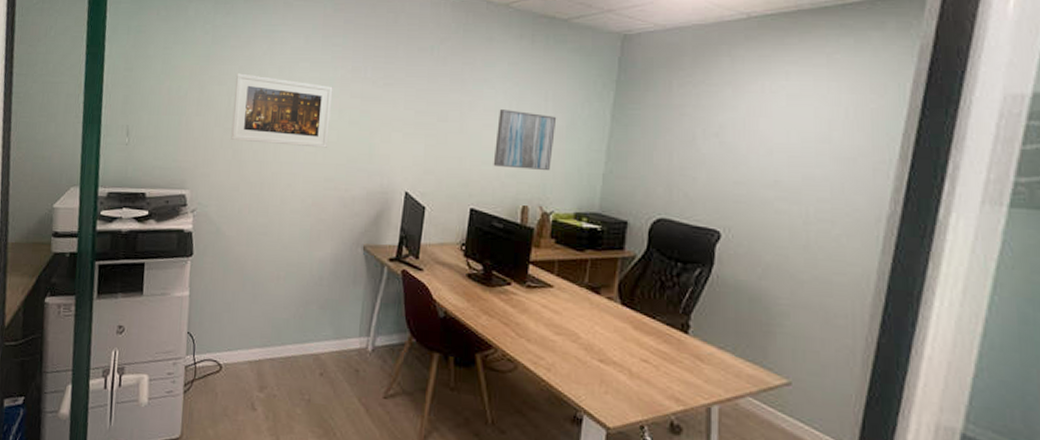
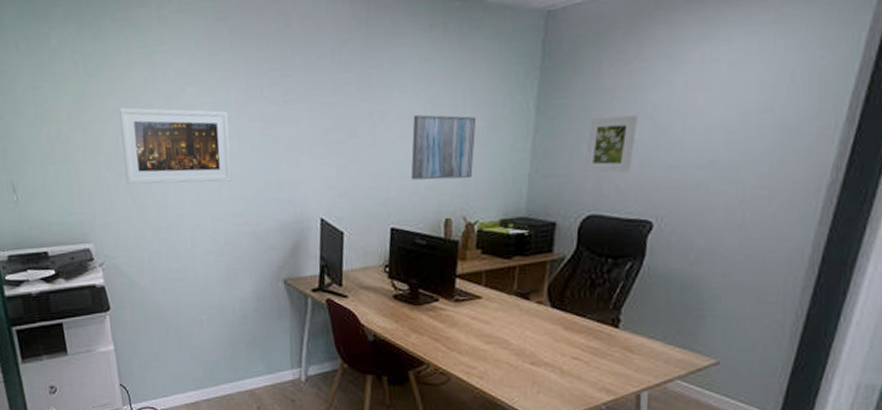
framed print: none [655,130,706,183] -> present [584,115,638,173]

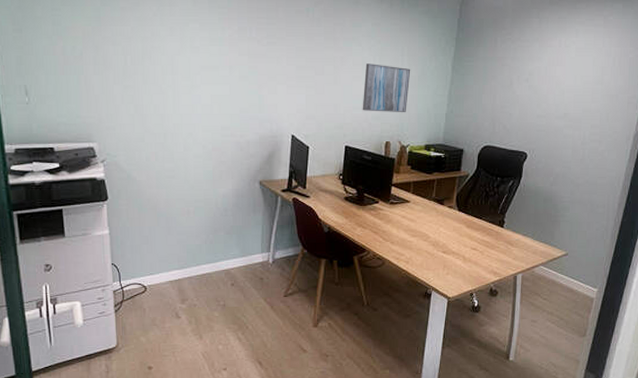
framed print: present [119,107,232,185] -> none [129,34,223,101]
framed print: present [584,115,638,173] -> none [483,78,519,118]

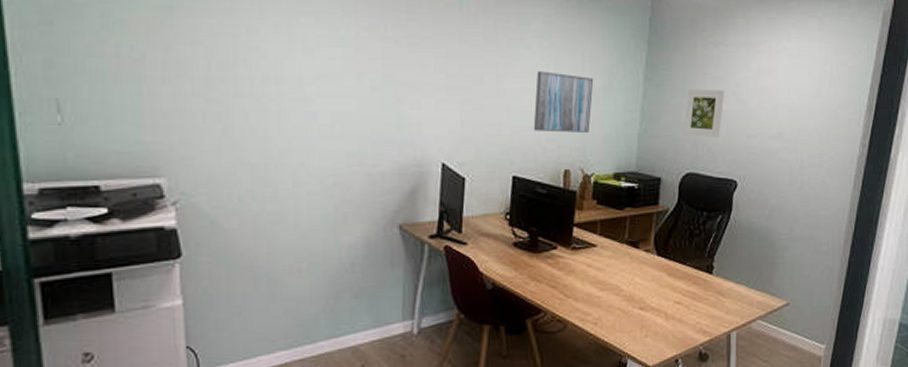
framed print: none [483,78,519,118] -> present [683,90,725,138]

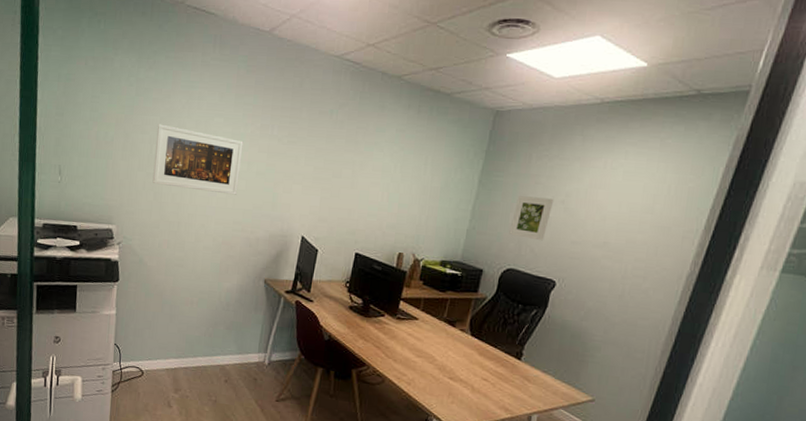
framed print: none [214,29,348,119] -> present [152,124,244,195]
wall art: present [533,71,594,134] -> none [377,170,433,225]

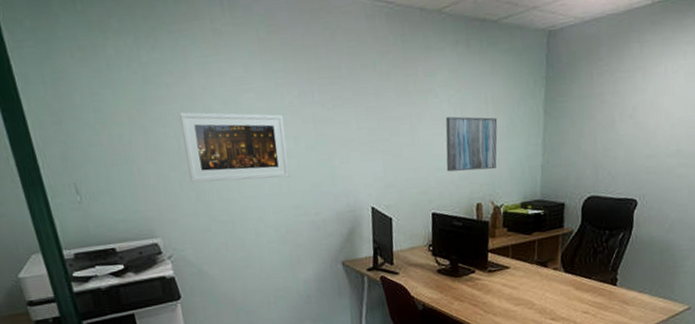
wall art: none [377,170,433,225] -> present [445,116,498,172]
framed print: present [509,196,554,241] -> none [583,115,622,162]

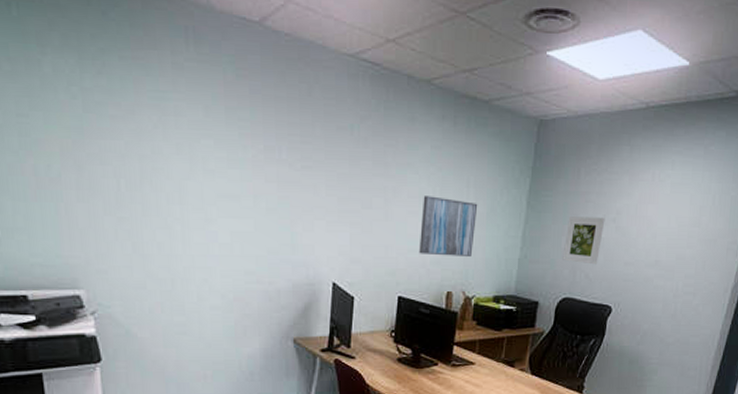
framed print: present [179,112,290,183] -> none [123,150,245,238]
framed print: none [583,115,622,162] -> present [562,217,605,265]

